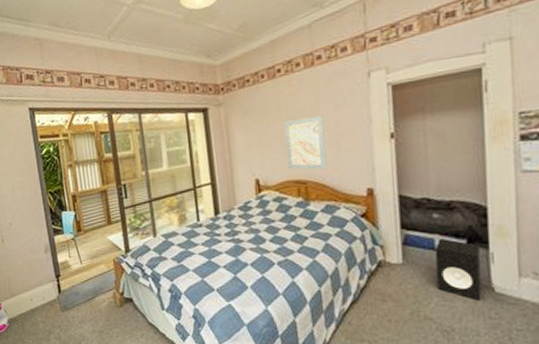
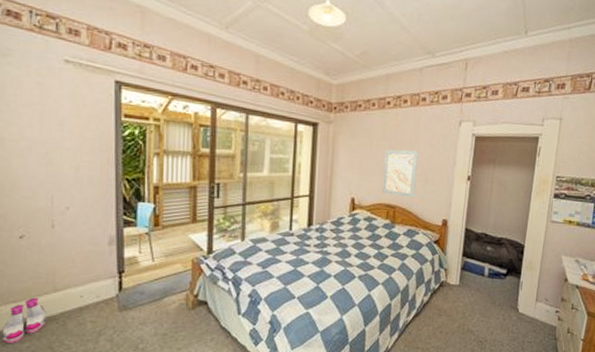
speaker: present [435,239,482,301] -> none [481,267,514,318]

